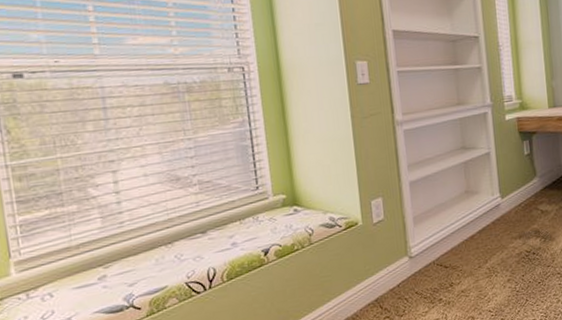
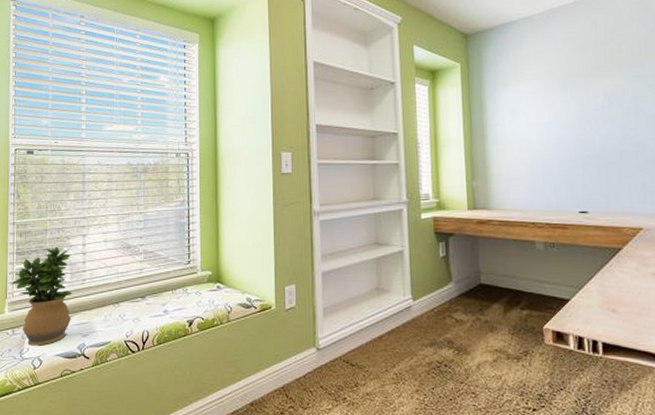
potted plant: none [15,188,110,308] -> present [12,246,72,346]

